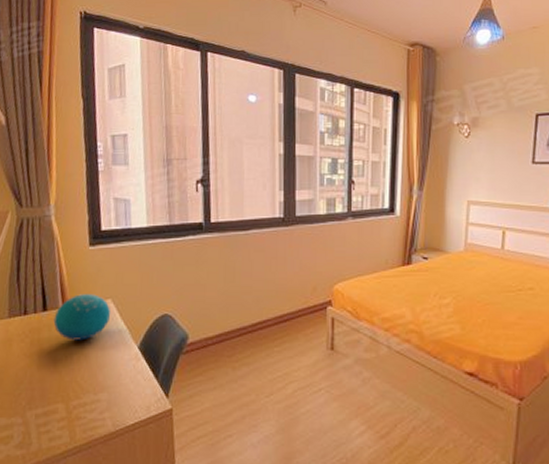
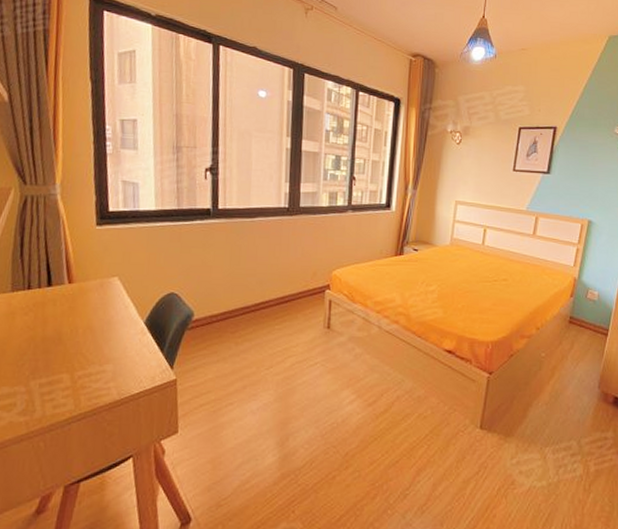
decorative orb: present [53,294,111,341] -> none [58,271,118,315]

